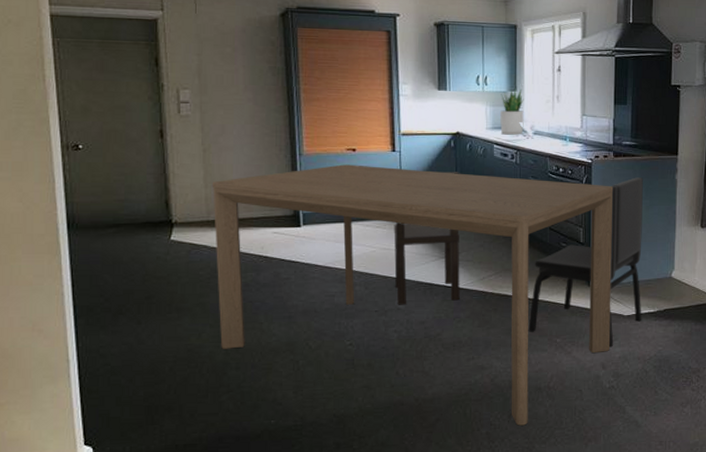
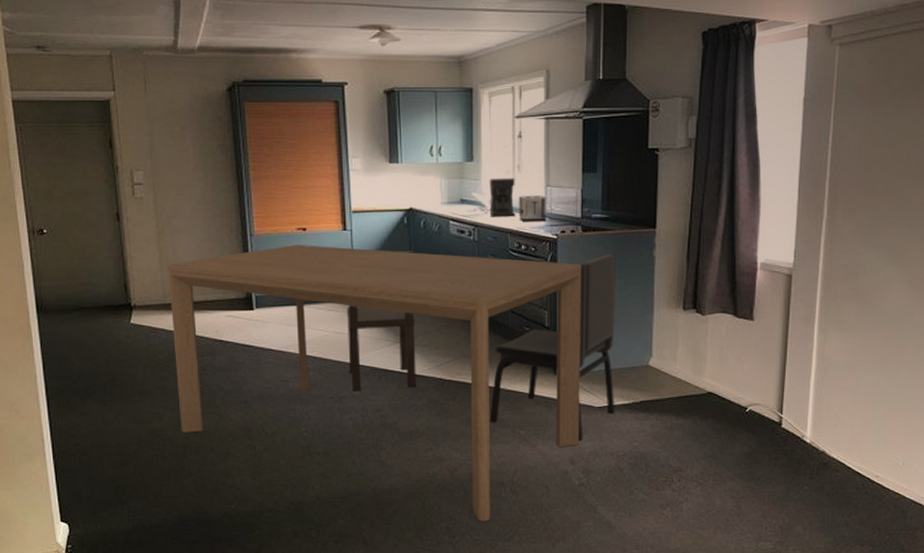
planter: present [500,88,524,135] -> none [456,158,482,210]
coffee maker: none [531,107,554,143] -> present [489,178,515,217]
toaster: none [557,123,583,148] -> present [519,195,547,222]

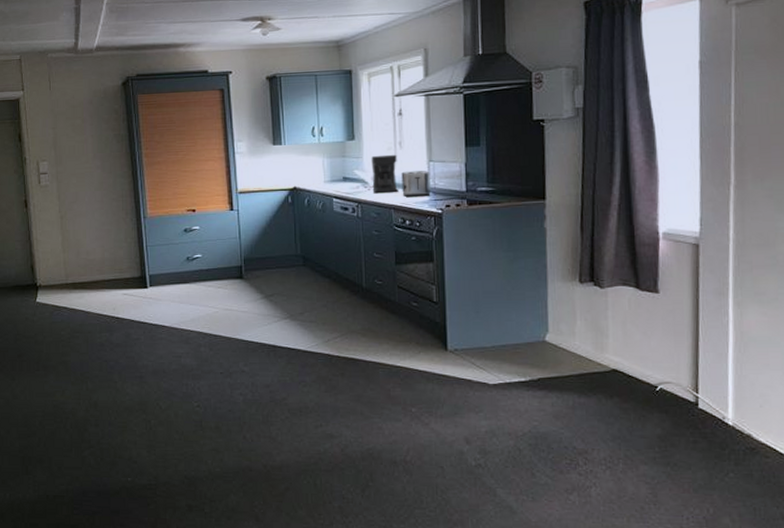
dining table: present [167,245,582,522] -> none [68,225,475,502]
dining chair: present [346,251,416,392] -> none [235,228,304,367]
dining chair: present [489,254,617,441] -> none [379,227,511,420]

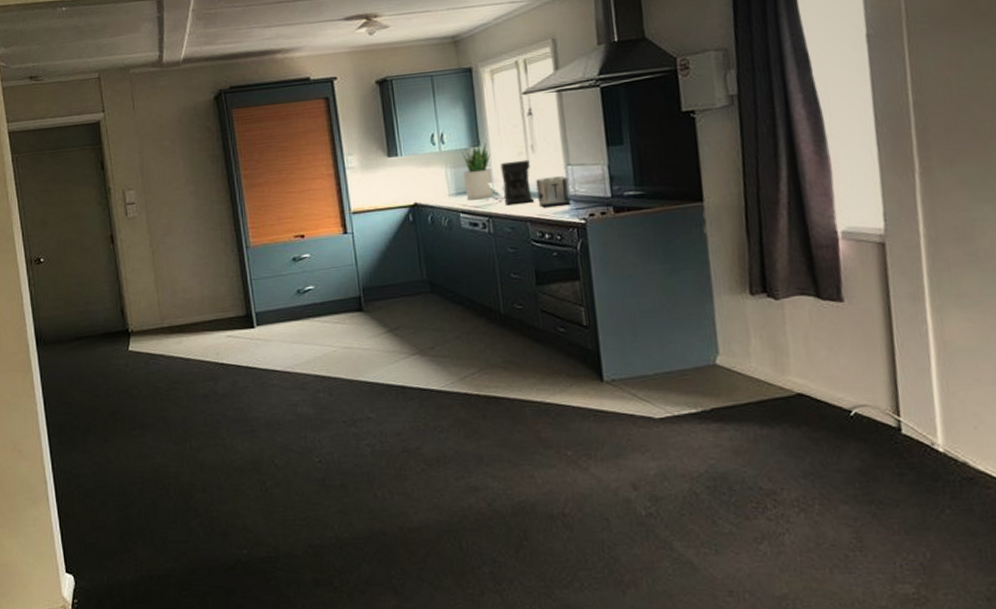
planter: none [338,137,364,187] -> present [461,142,495,201]

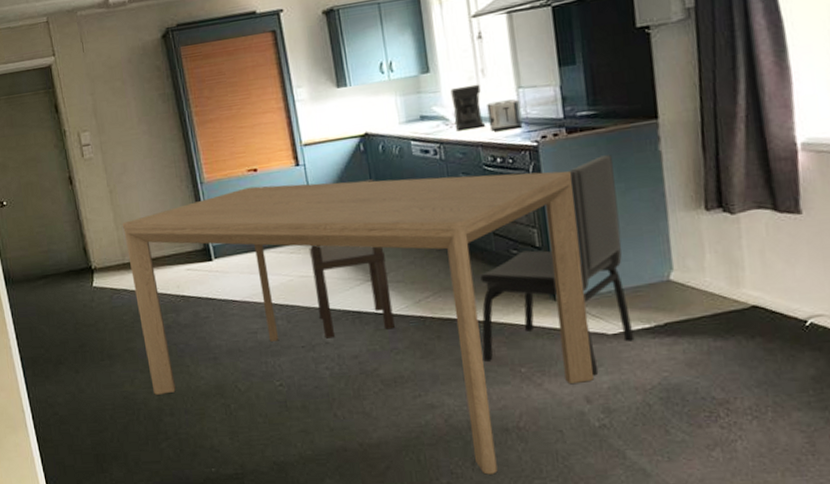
dining table: none [162,249,641,564] -> present [122,170,595,475]
dining chair: none [354,250,439,414] -> present [309,179,395,339]
planter: present [461,142,495,201] -> none [411,68,445,128]
dining chair: none [527,235,681,462] -> present [480,155,635,376]

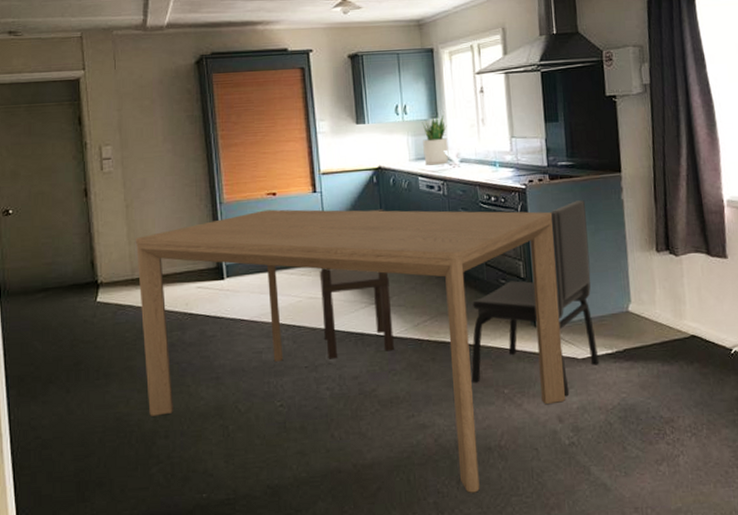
planter: none [411,68,445,128] -> present [422,115,449,166]
coffee maker: present [450,84,485,131] -> none [455,131,482,171]
toaster: present [487,99,523,132] -> none [485,147,514,174]

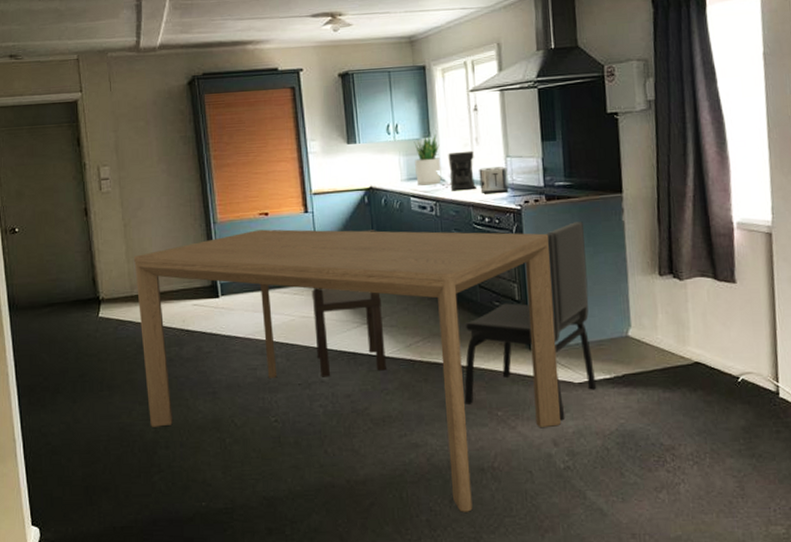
coffee maker: none [455,131,482,171] -> present [448,150,476,191]
toaster: none [485,147,514,174] -> present [479,166,509,195]

